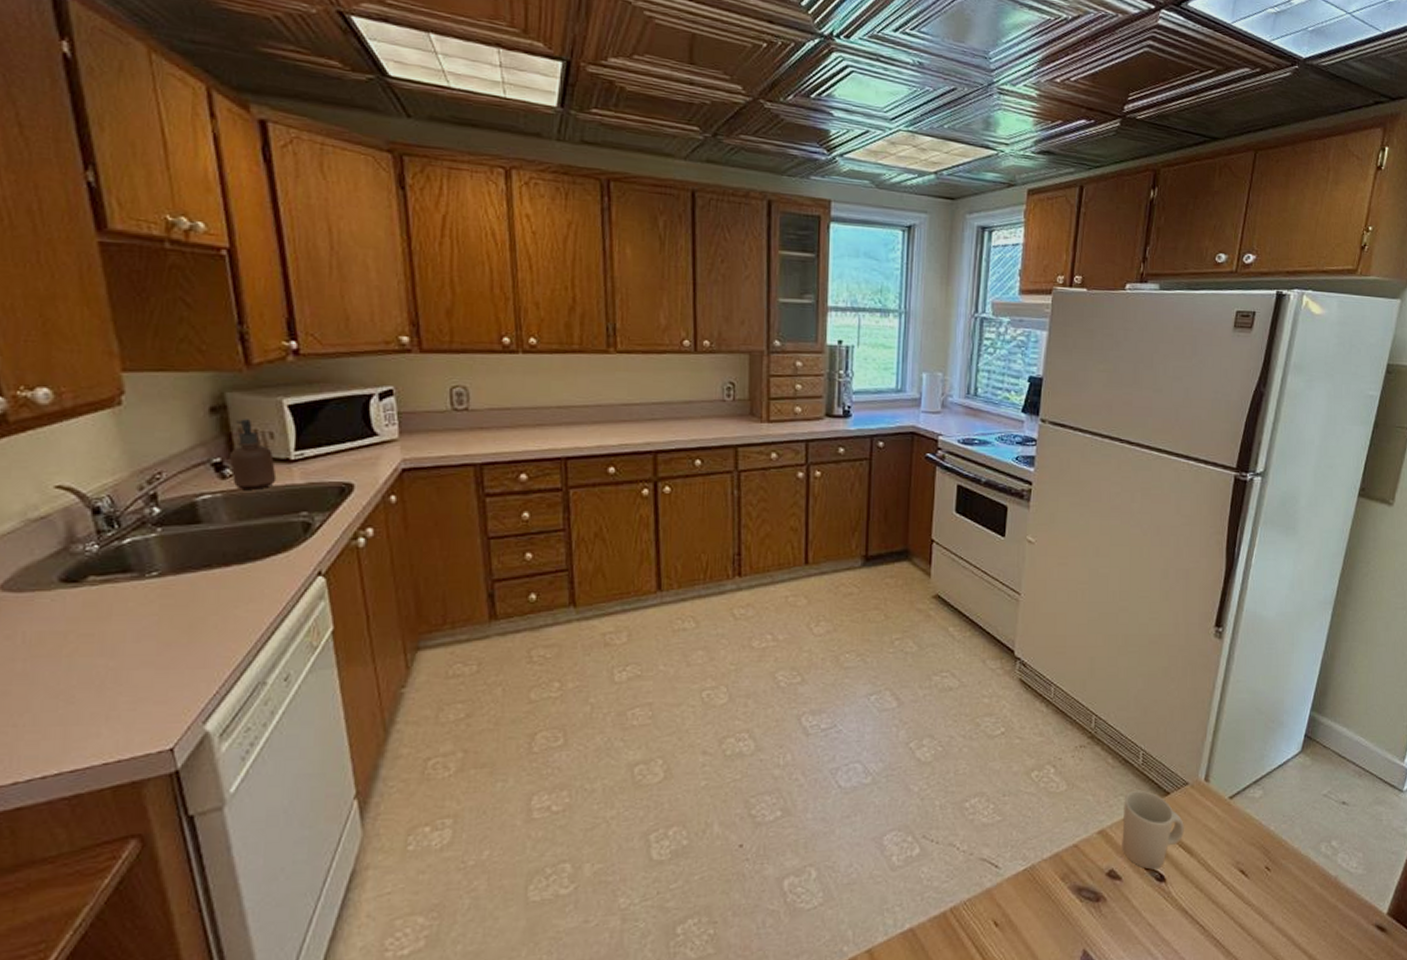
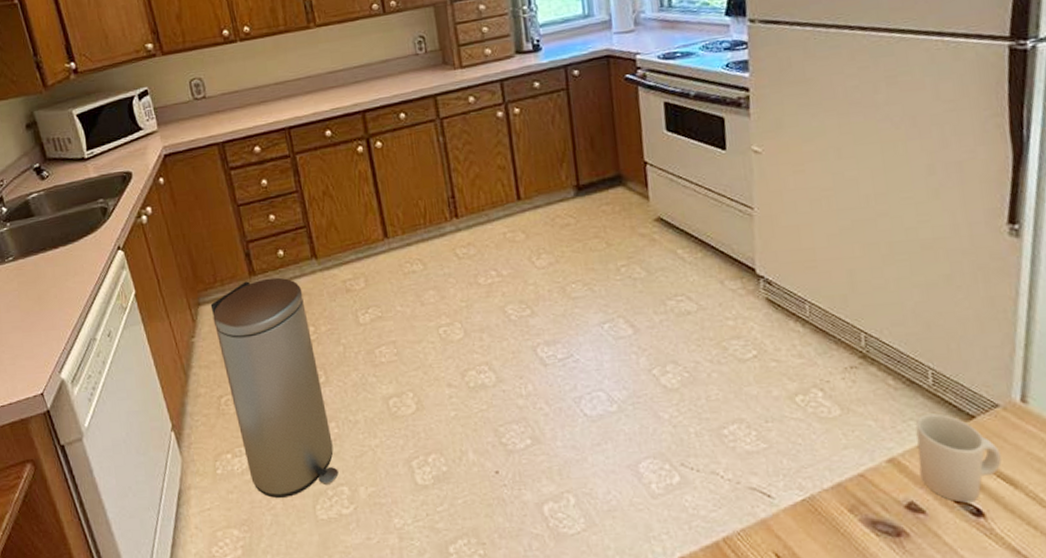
soap dispenser: present [228,419,277,490] -> none [43,130,78,186]
pedal bin: none [433,624,563,878] -> present [210,277,339,498]

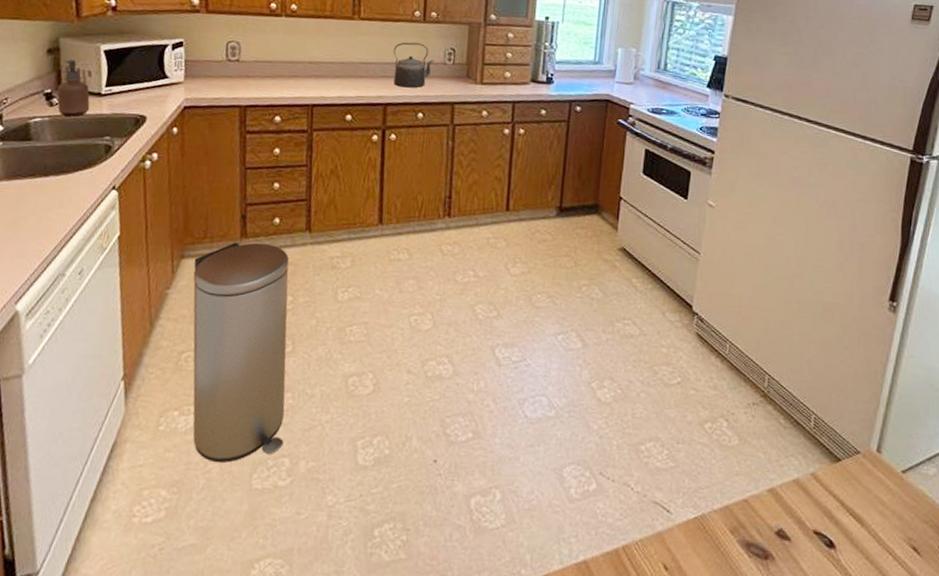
soap dispenser: none [43,130,78,186] -> present [57,59,90,116]
kettle: none [358,38,405,90] -> present [393,42,434,88]
mug: present [915,413,1002,503] -> none [791,452,855,535]

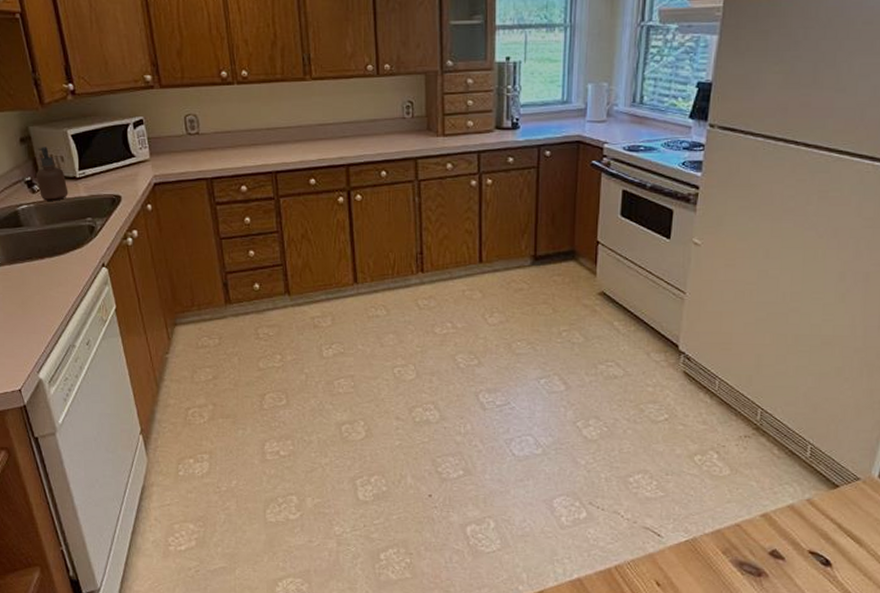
pedal bin: present [193,242,290,463] -> none [186,308,290,501]
kettle: present [393,42,434,88] -> none [349,99,392,146]

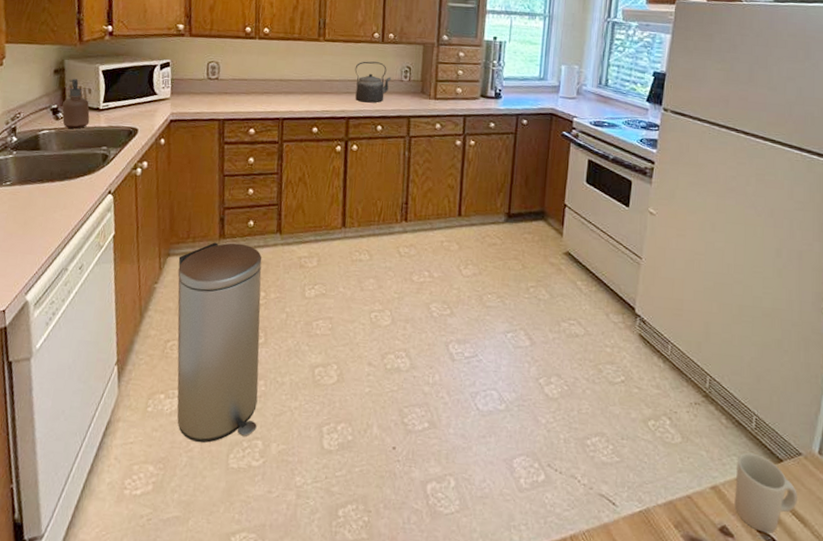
pedal bin: none [186,308,290,501] -> present [177,242,262,443]
kettle: none [349,99,392,146] -> present [355,61,392,103]
mug: none [786,480,854,554] -> present [734,452,797,533]

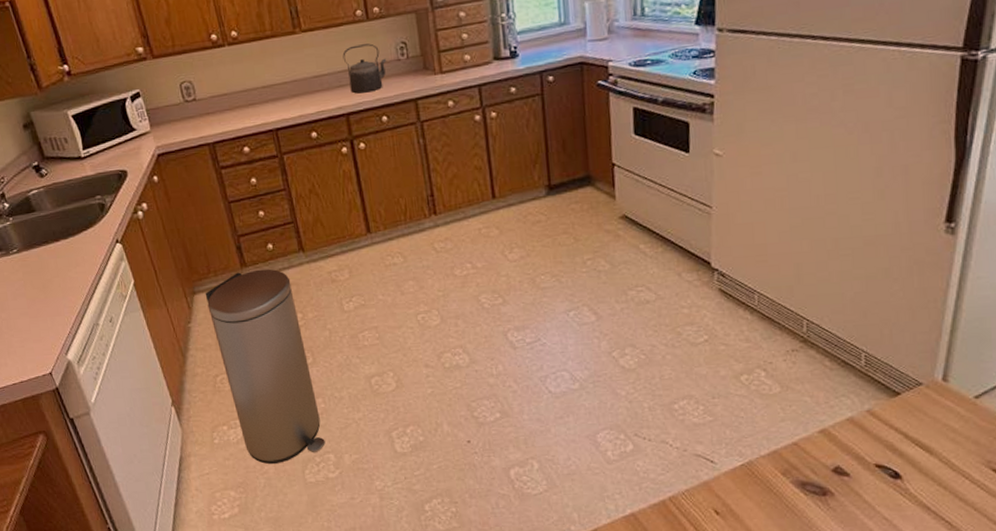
soap dispenser: present [62,79,90,129] -> none [41,130,76,184]
mug: present [734,452,797,533] -> none [846,390,920,467]

